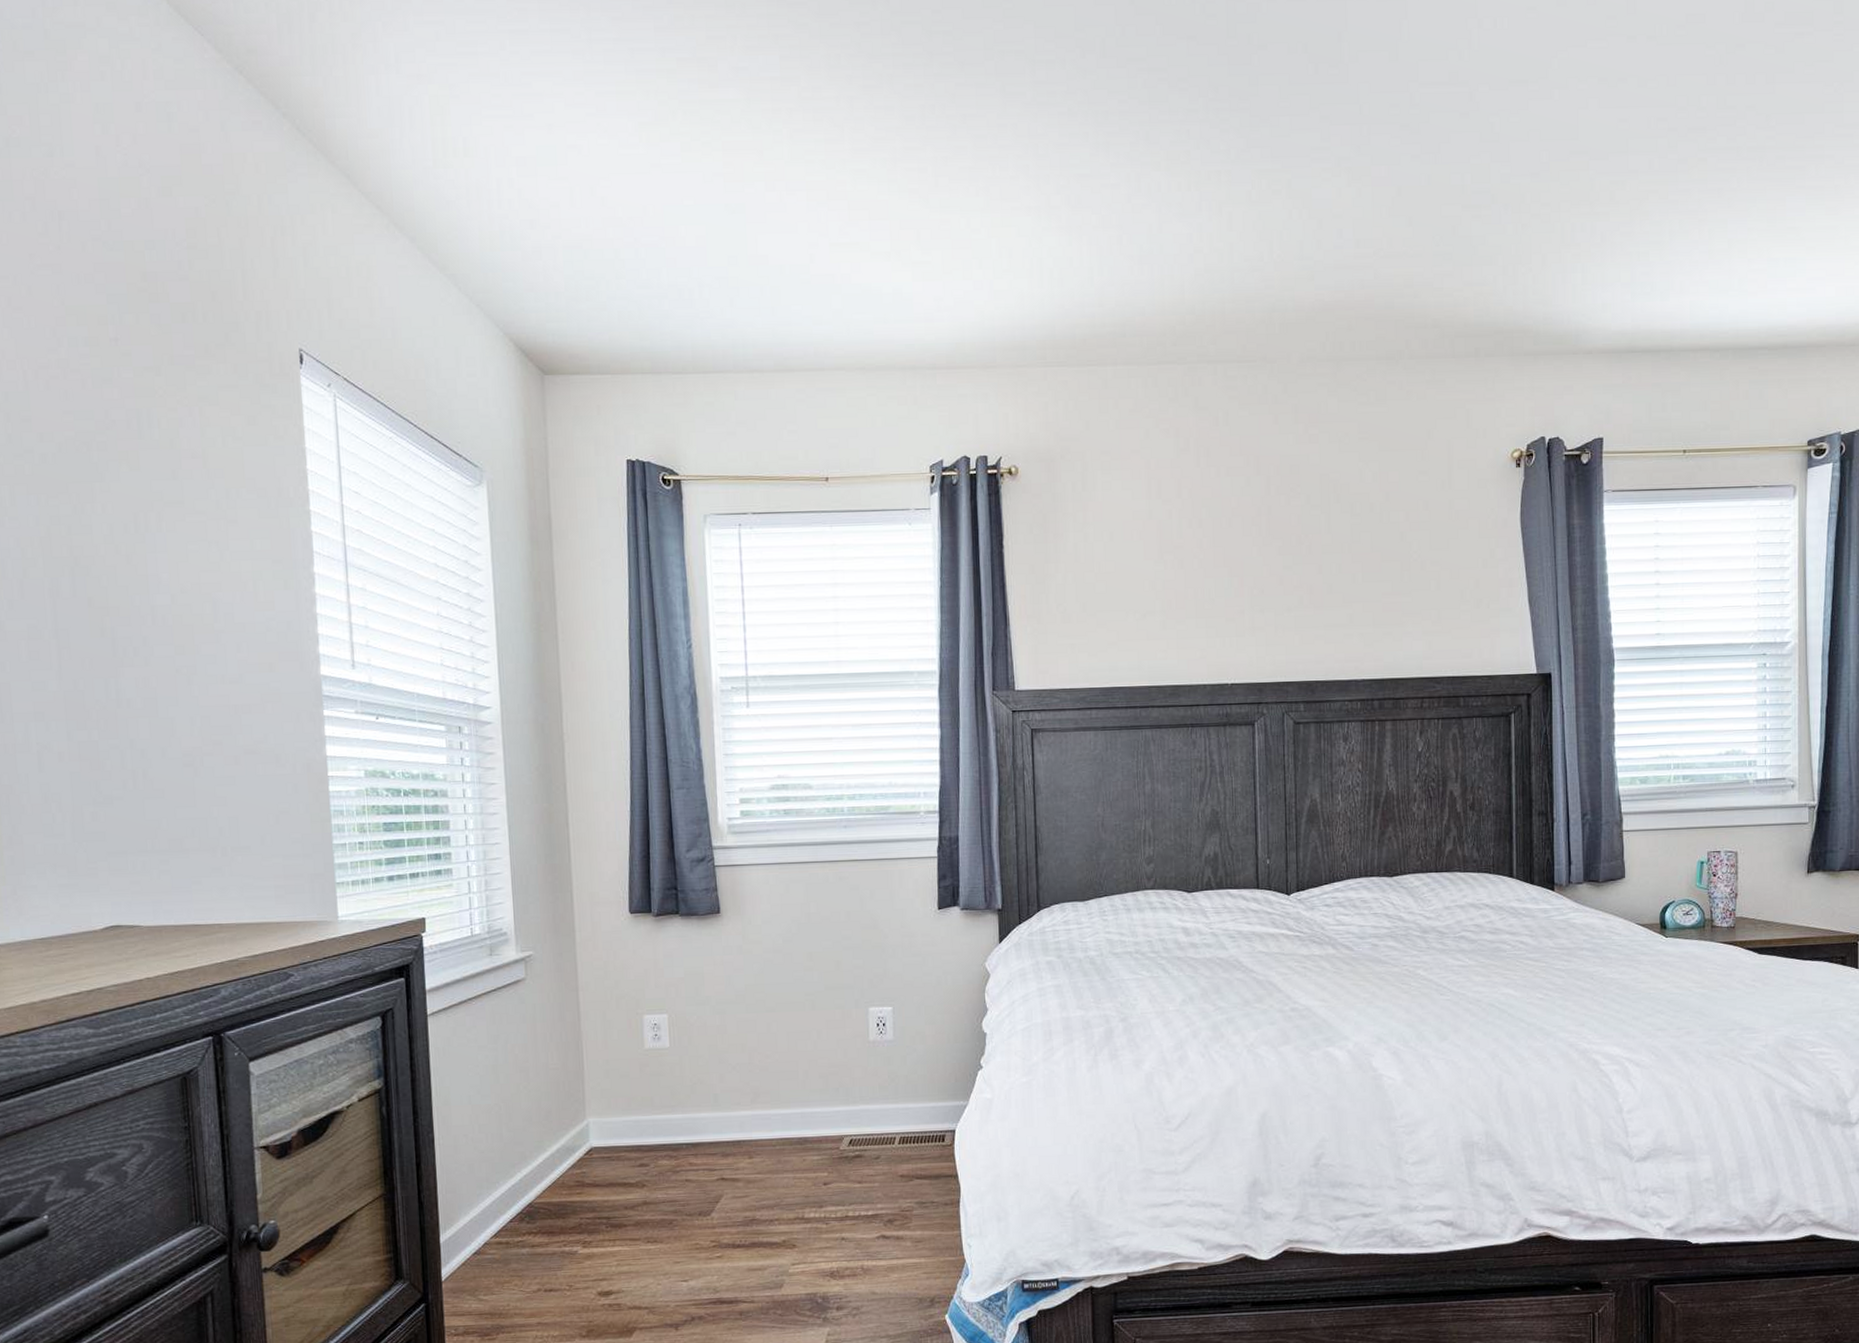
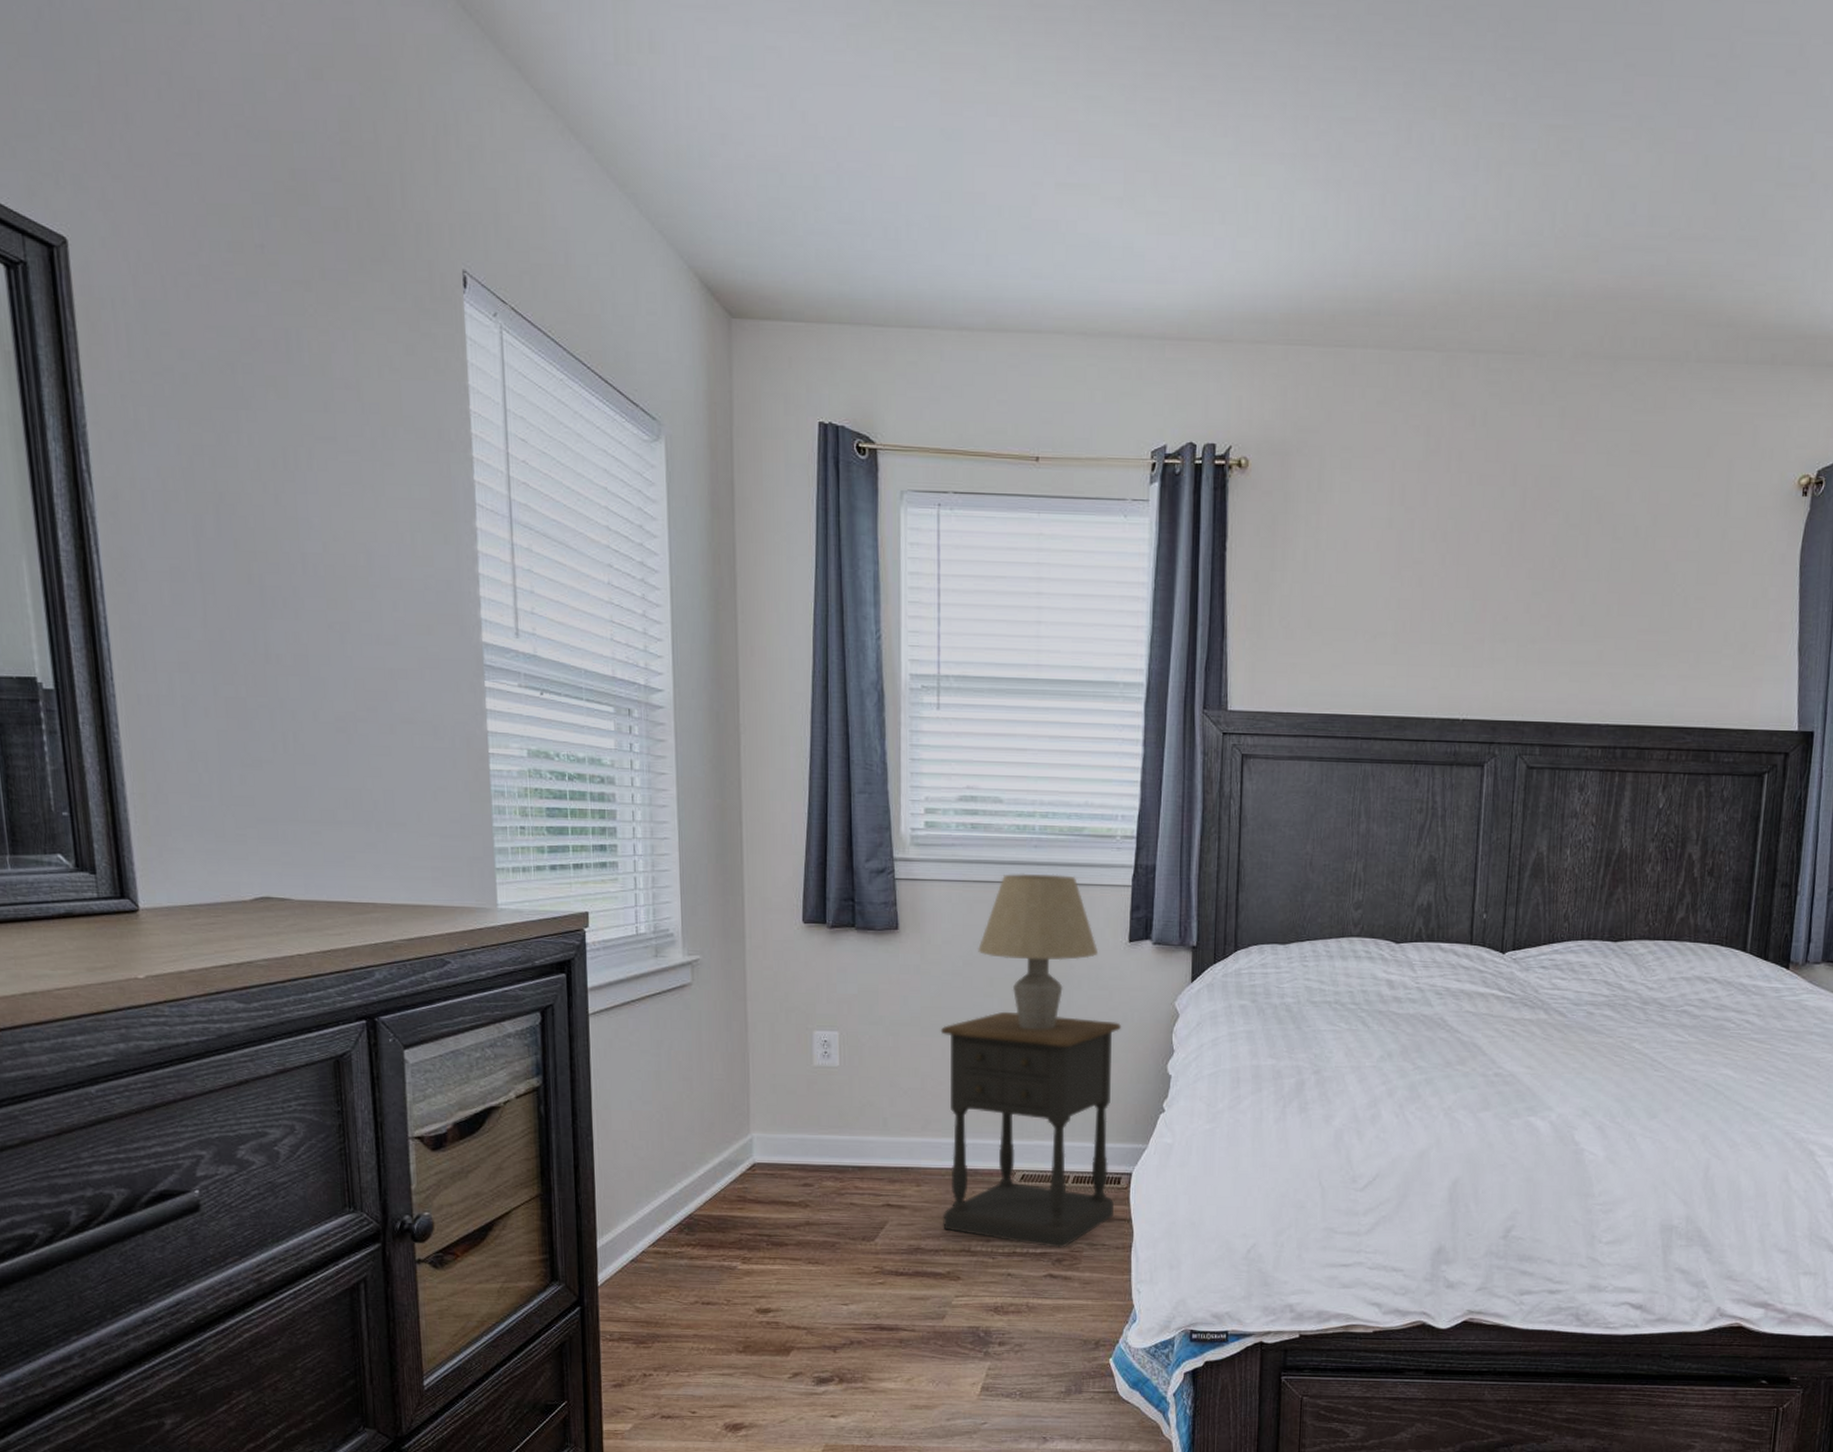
nightstand: none [764,983,940,1209] -> present [940,1011,1121,1248]
table lamp: none [796,851,910,999] -> present [978,873,1099,1030]

